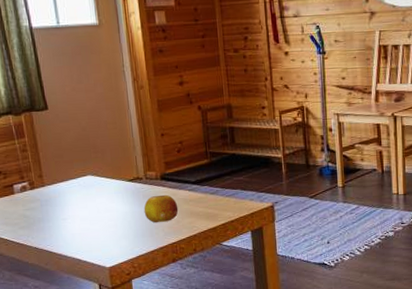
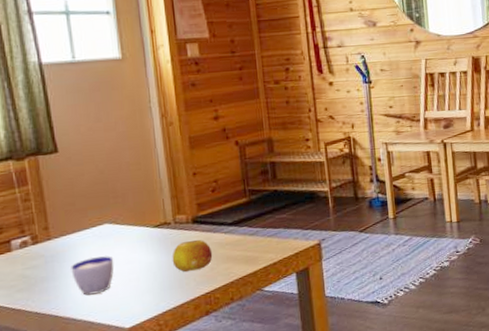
cup: none [61,204,97,237] -> present [71,256,115,296]

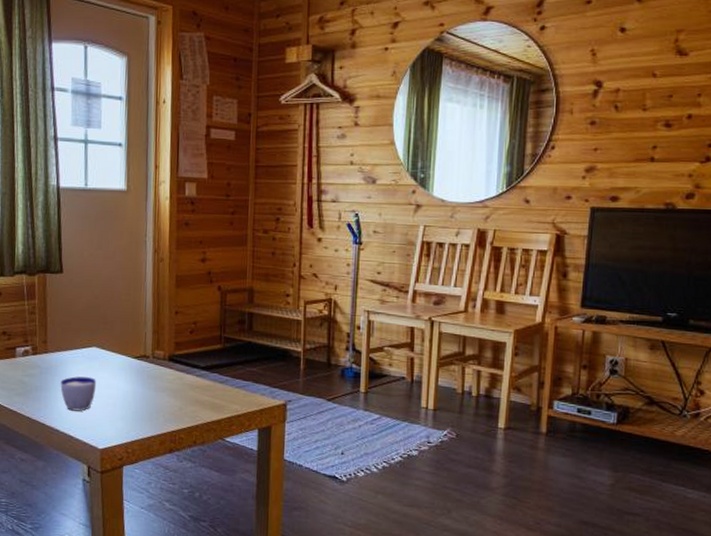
fruit: present [172,239,213,272] -> none [146,377,183,407]

